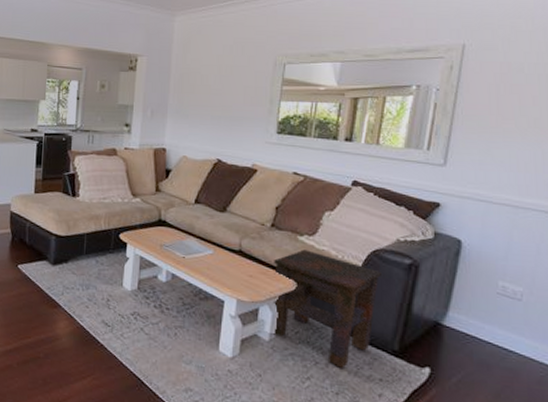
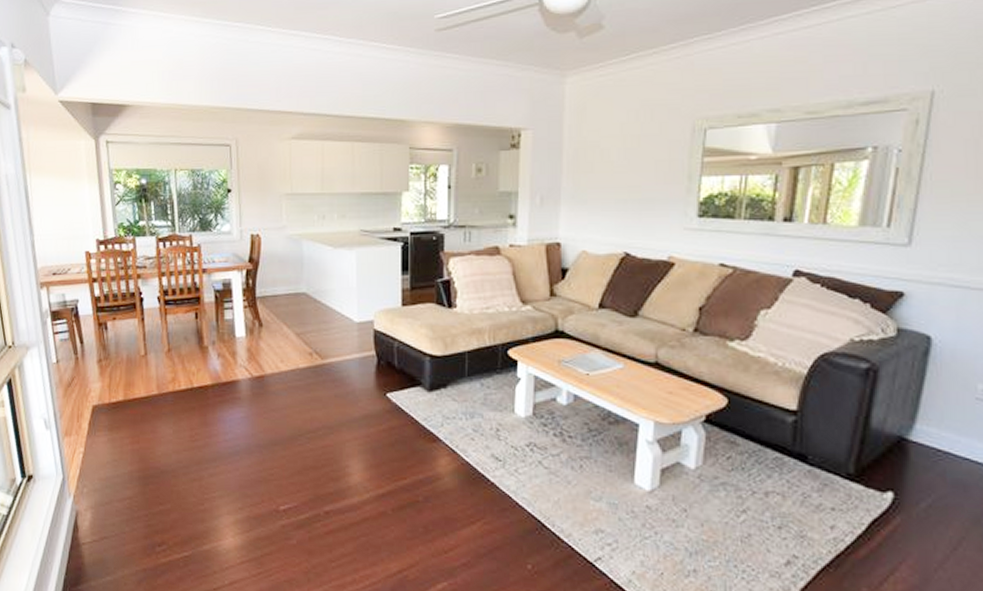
side table: present [274,249,381,368] -> none [699,357,832,497]

